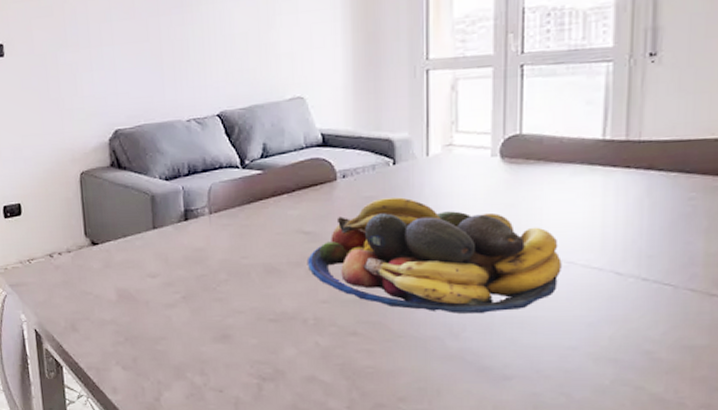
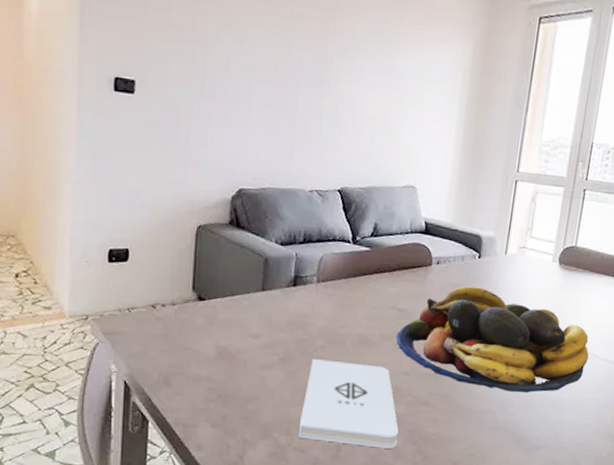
notepad: none [212,294,327,385] -> present [298,359,399,449]

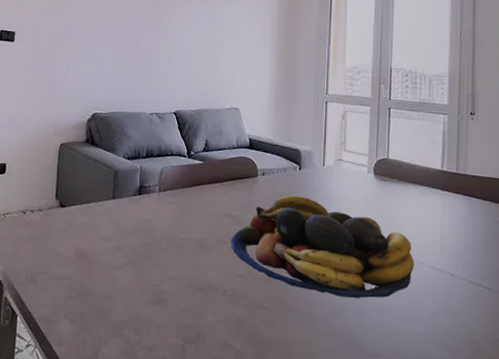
notepad: present [298,359,399,449] -> none [146,261,239,351]

